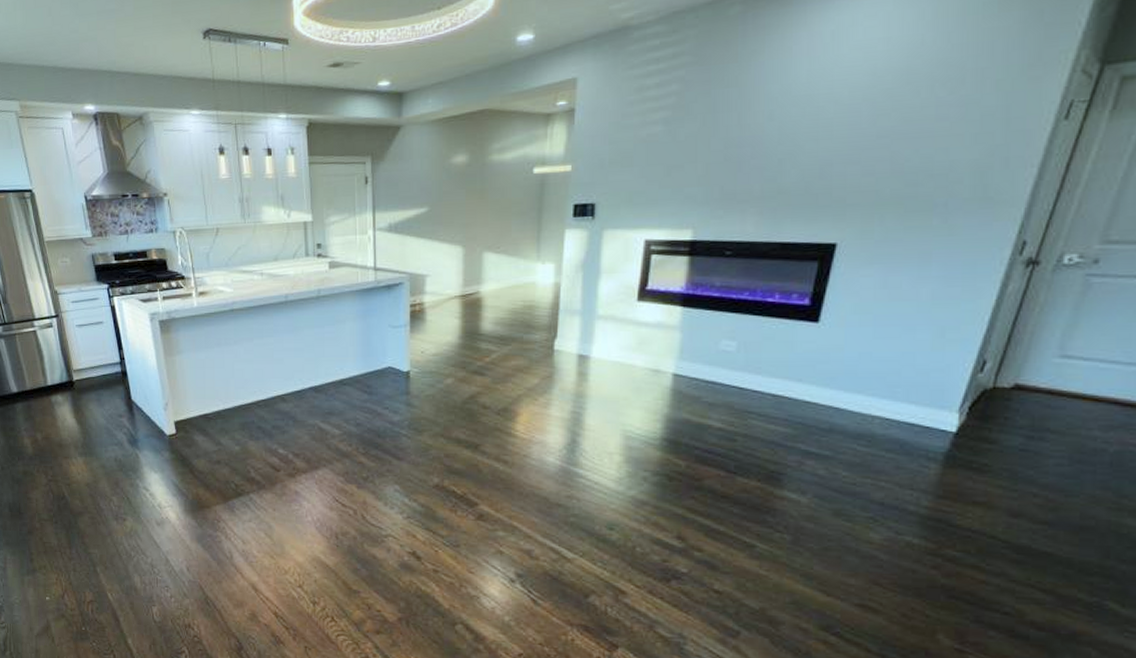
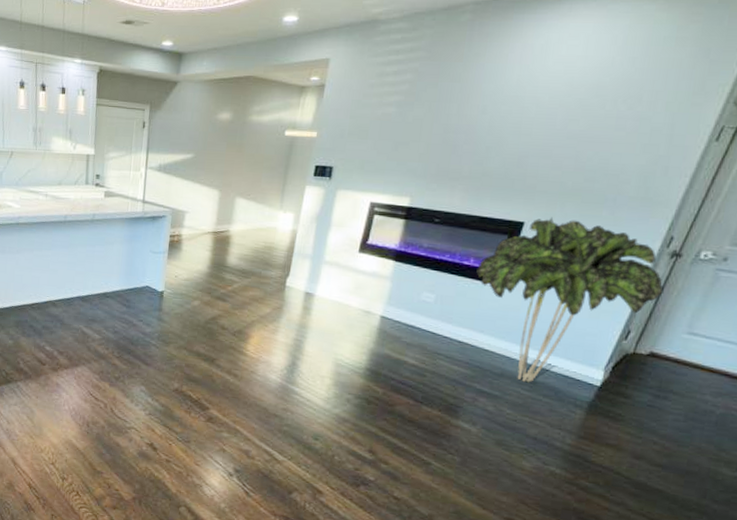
indoor plant: none [784,234,1022,437] -> present [476,217,664,383]

